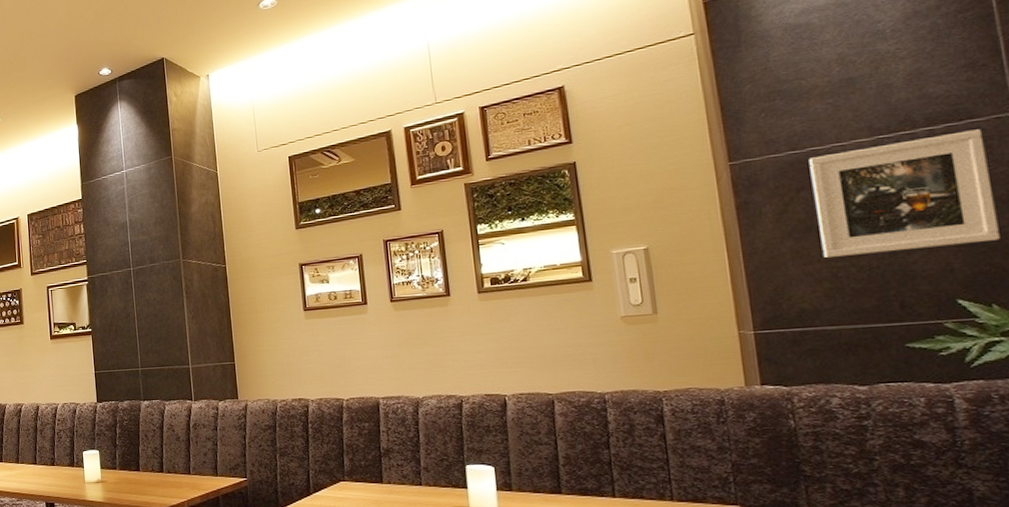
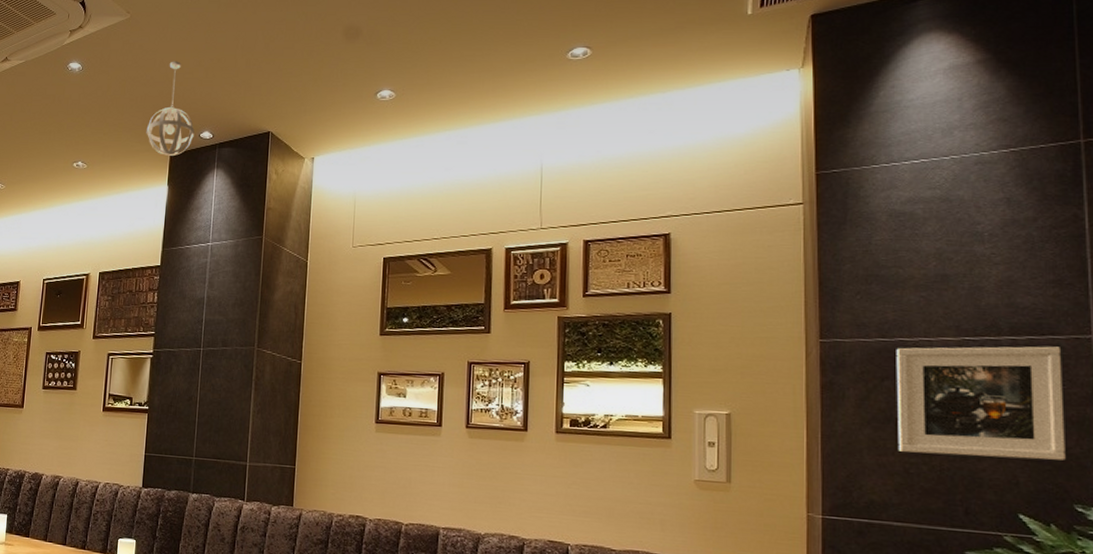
pendant light: none [49,8,94,98] -> present [146,61,195,157]

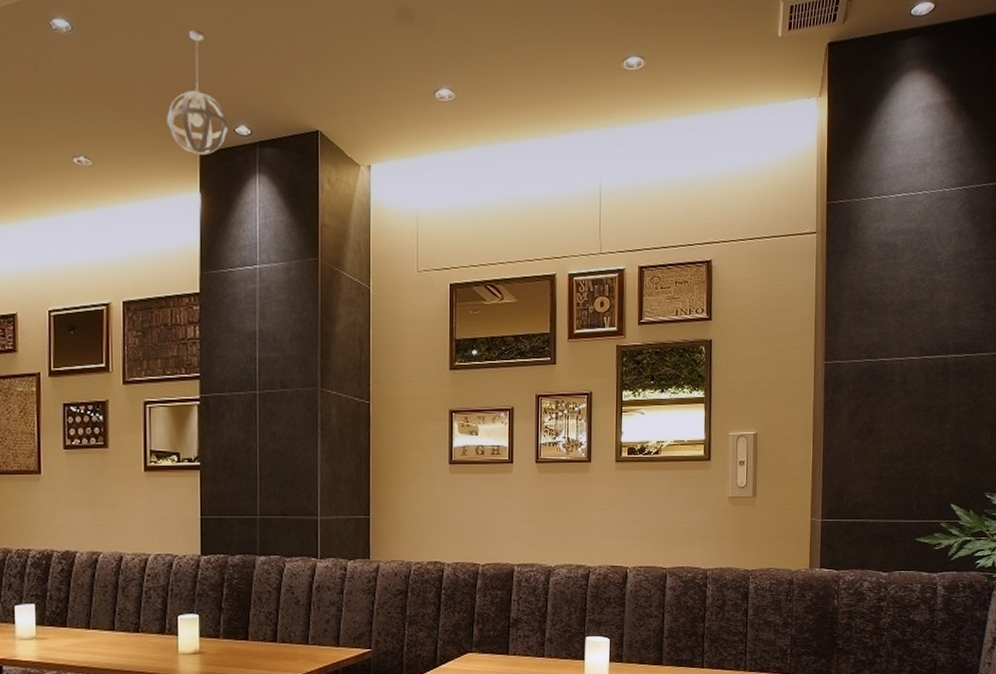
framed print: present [896,346,1066,461] -> none [875,362,985,459]

